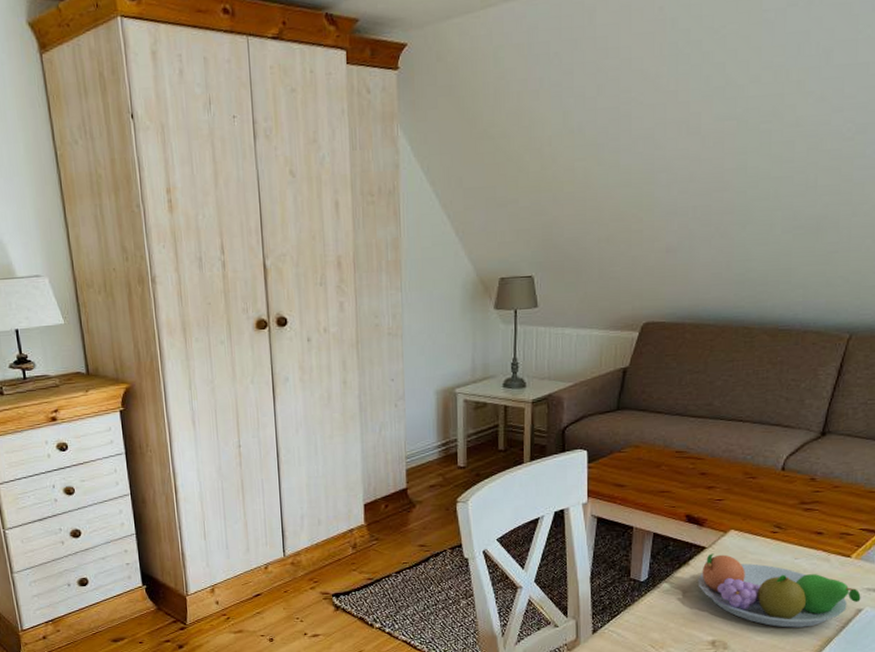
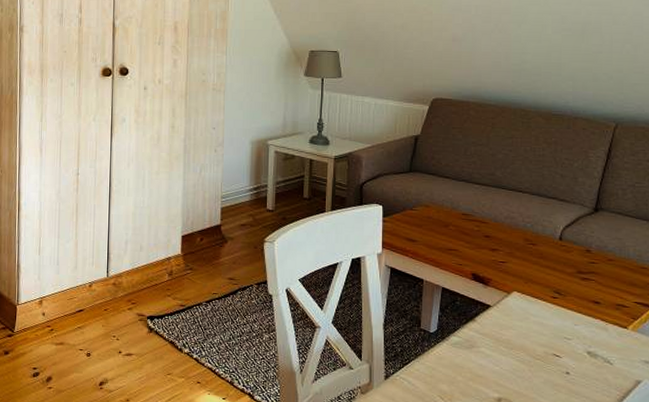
fruit bowl: present [697,553,861,628] -> none [483,312,639,394]

